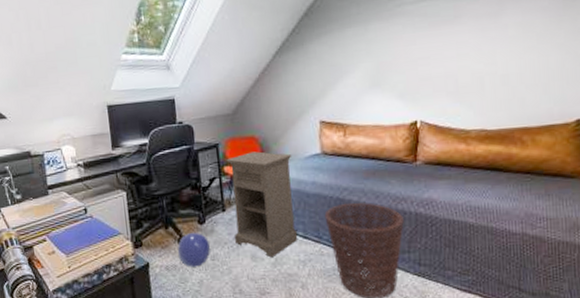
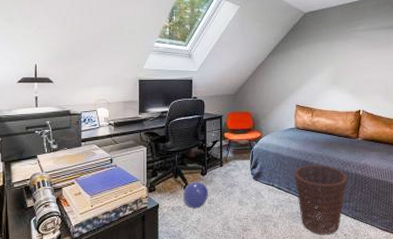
nightstand: present [226,151,297,258] -> none [227,123,275,203]

